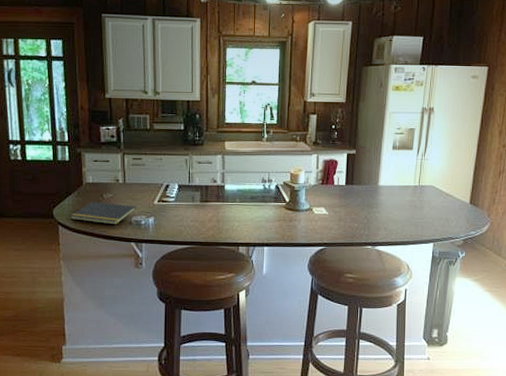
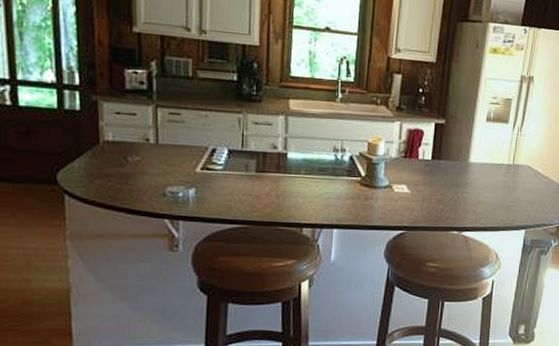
notepad: present [70,201,136,225] -> none [80,165,172,196]

